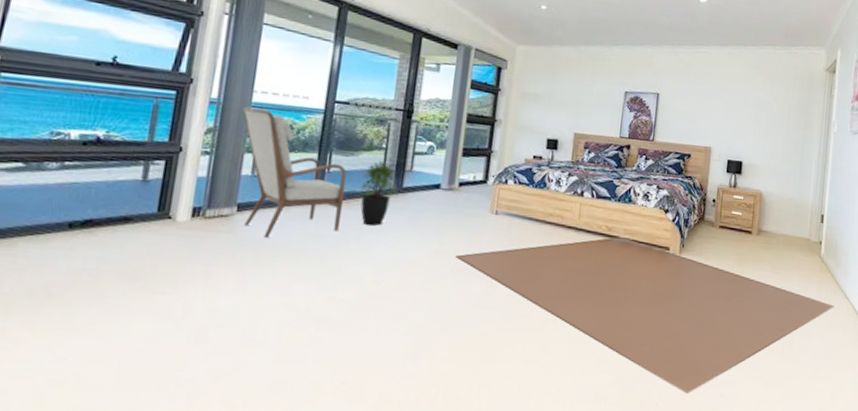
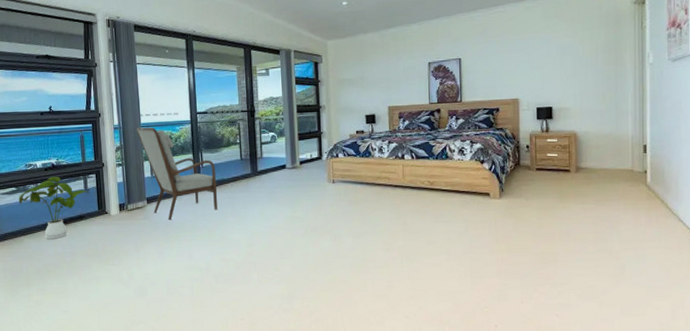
house plant: none [23,154,149,247] -> present [18,176,90,239]
potted plant: present [360,160,398,226] -> none [227,152,254,203]
area rug: present [455,237,835,394] -> none [307,189,667,316]

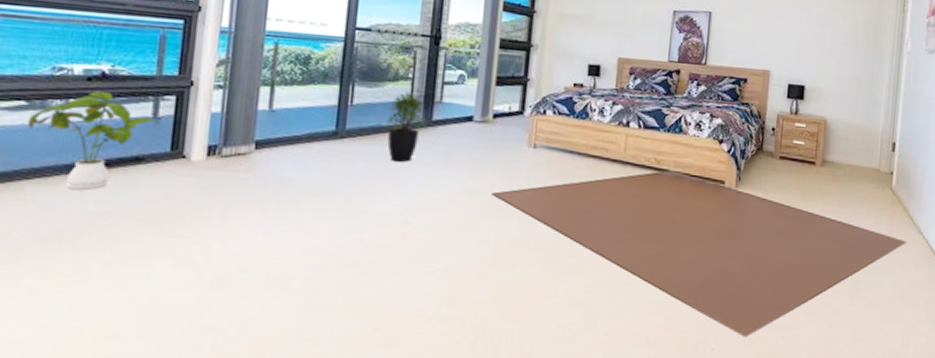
armchair: present [137,127,218,220] -> none [257,36,371,176]
potted plant: none [227,152,254,203] -> present [386,91,427,162]
area rug: none [307,189,667,316] -> present [491,170,907,337]

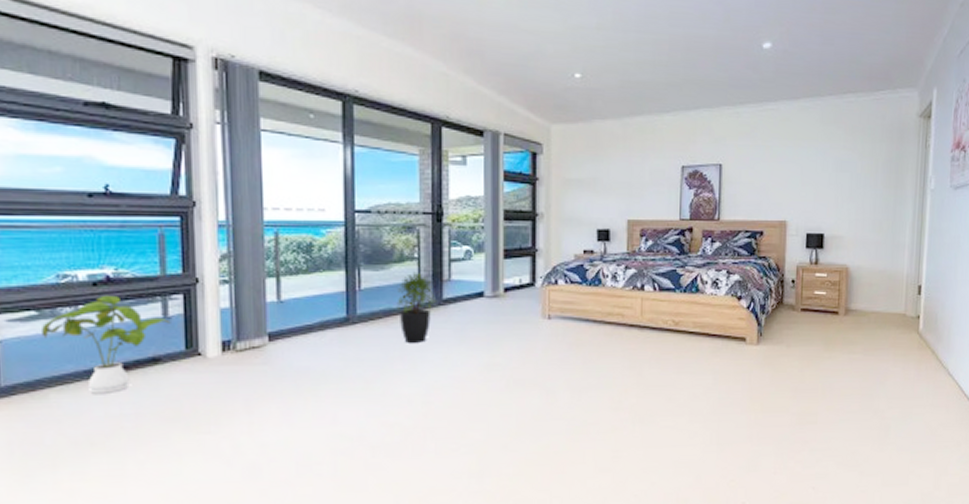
area rug: present [491,170,907,337] -> none [509,332,936,490]

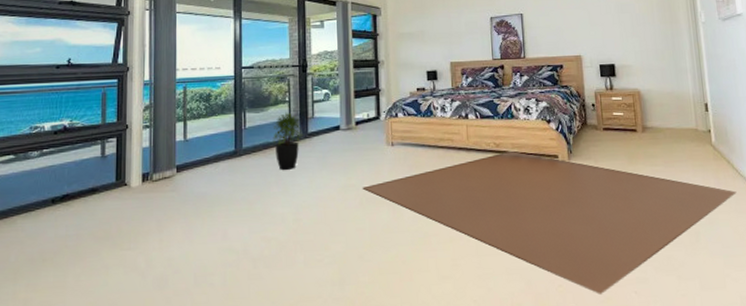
house plant: present [40,295,171,394] -> none [15,140,107,219]
area rug: none [509,332,936,490] -> present [362,151,737,294]

